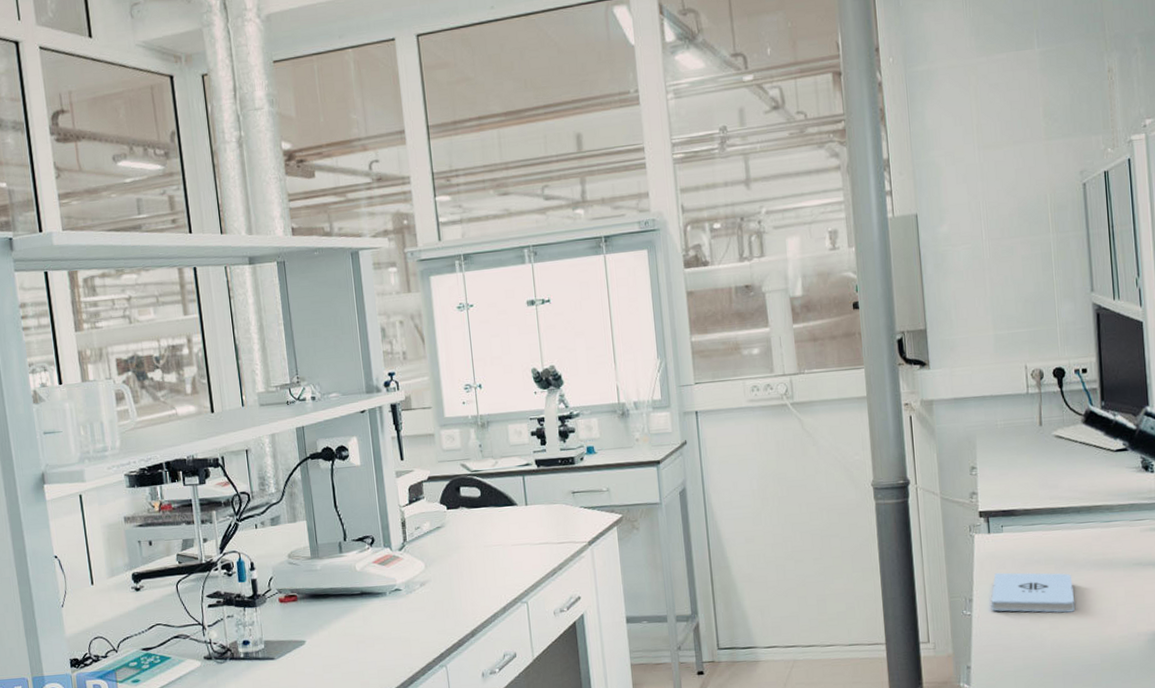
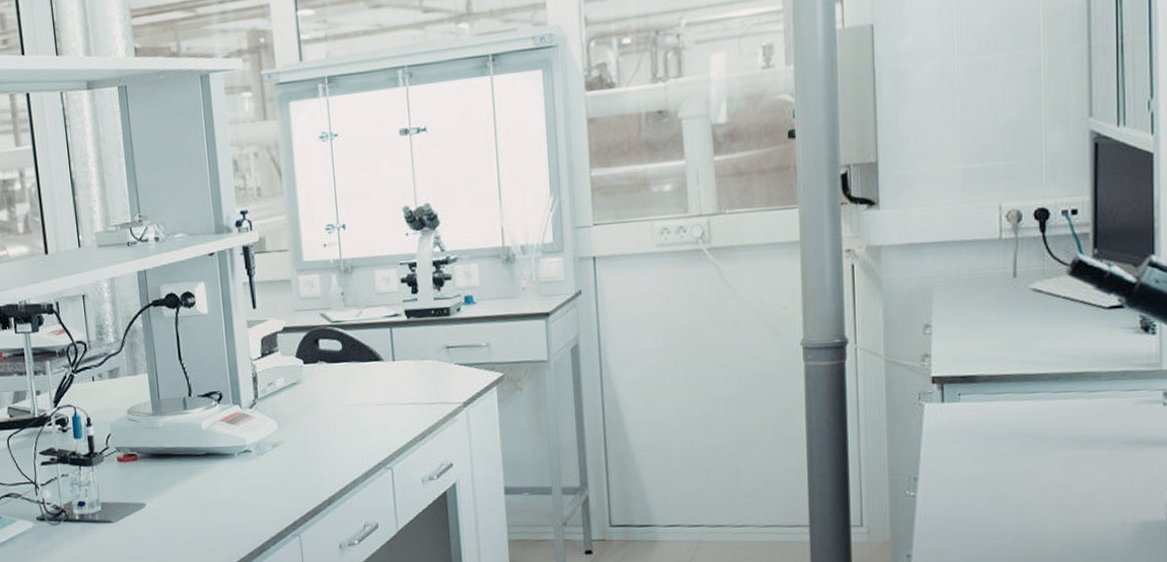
notepad: present [991,572,1075,613] -> none [940,448,1044,497]

